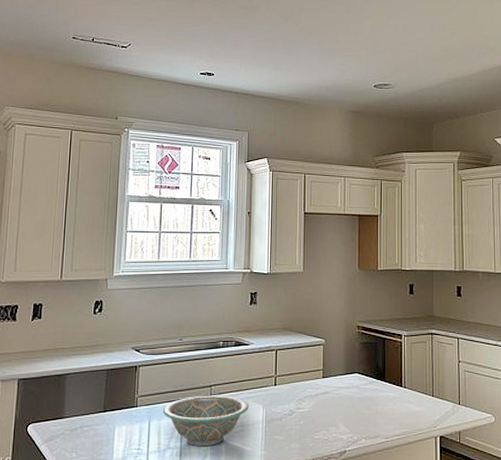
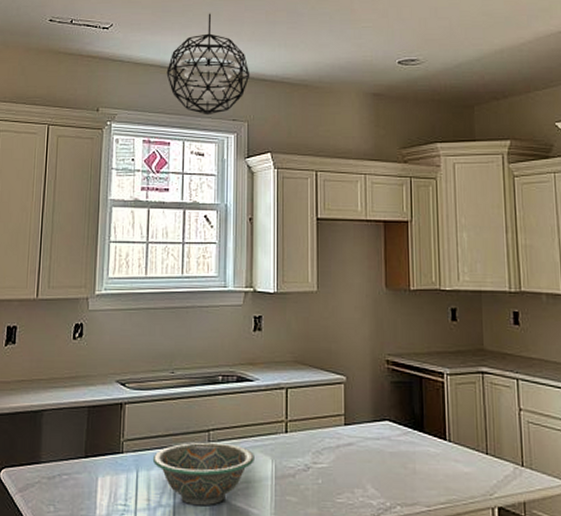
pendant light: none [178,38,251,126] -> present [166,13,250,116]

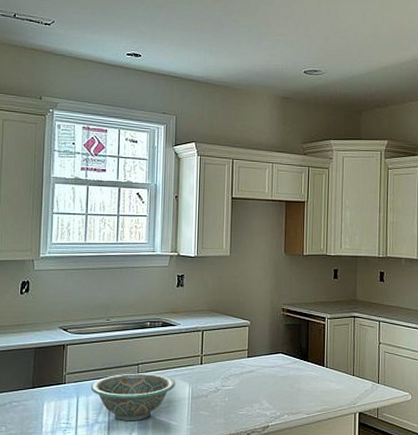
pendant light: present [166,13,250,116] -> none [104,17,179,108]

